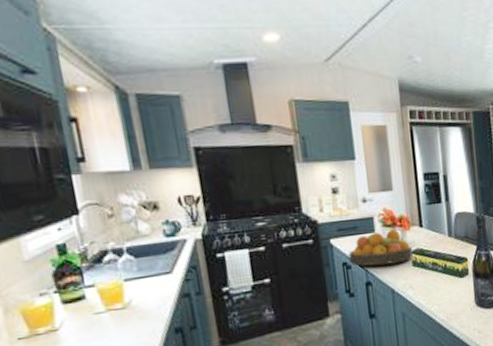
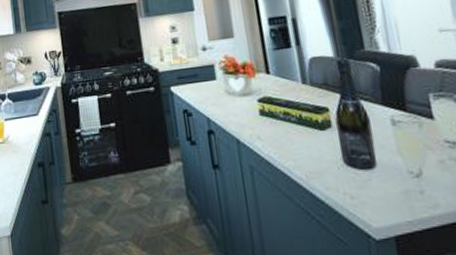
fruit bowl: present [348,229,413,266] -> none [189,76,259,114]

